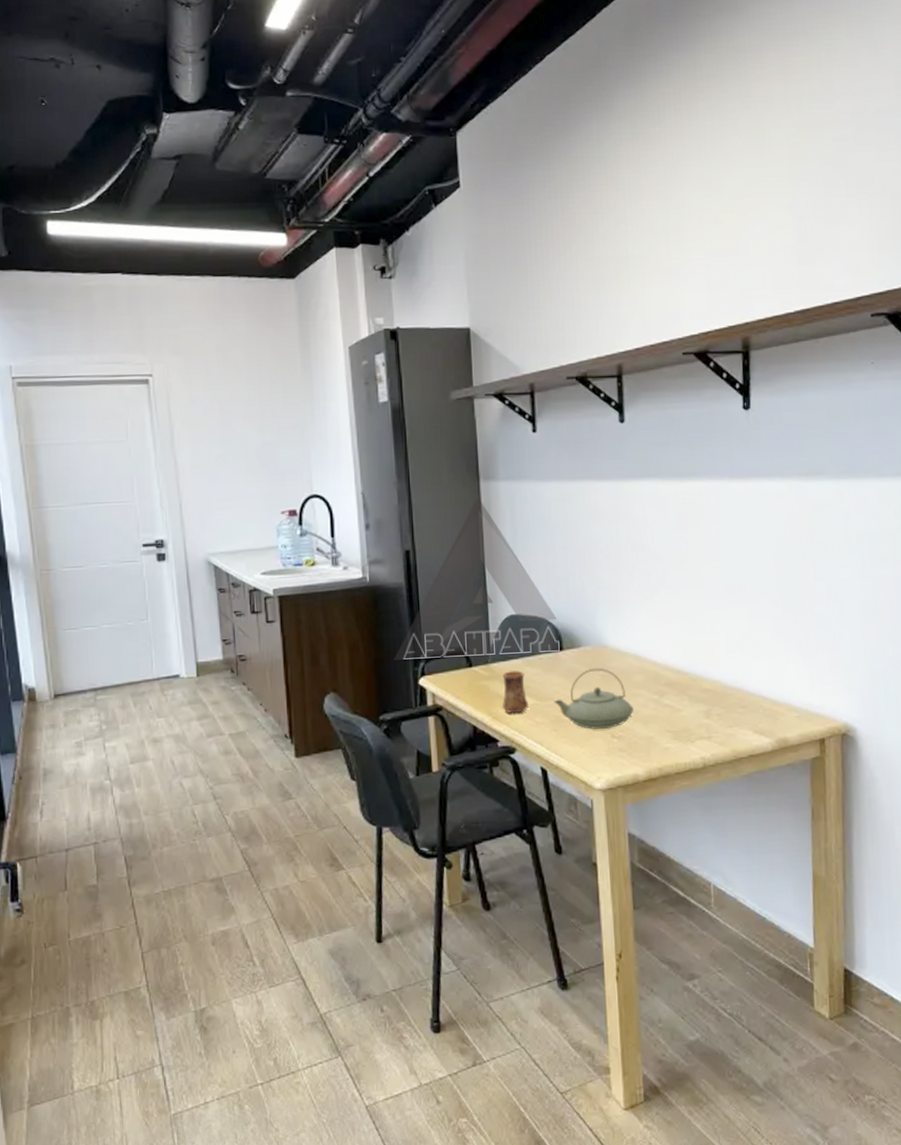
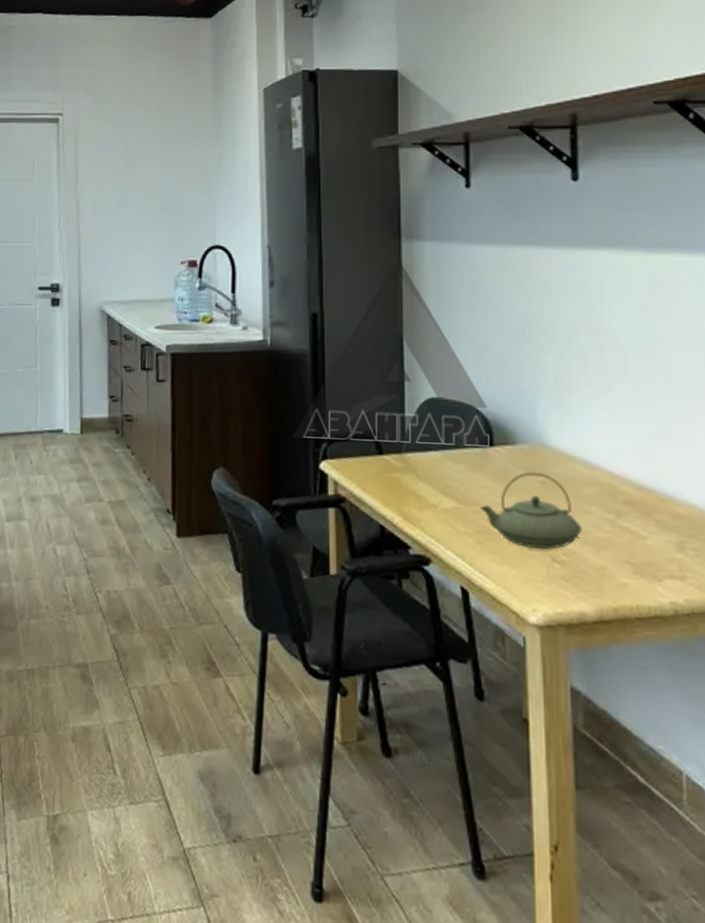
cup: present [502,670,529,714] -> none [417,463,448,517]

